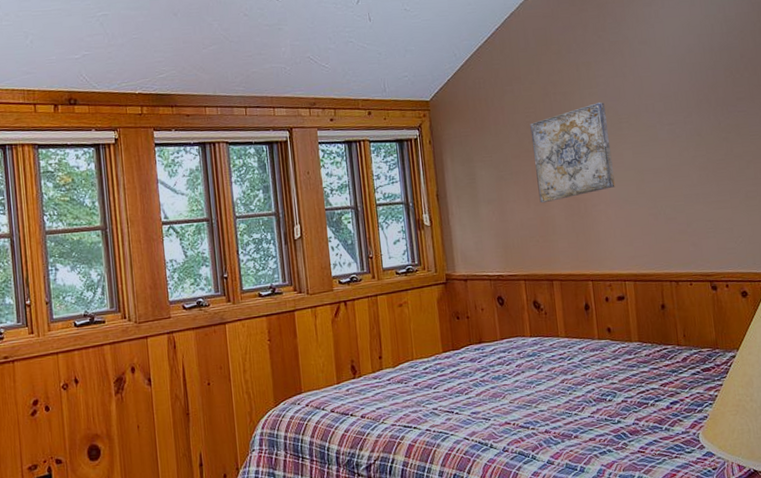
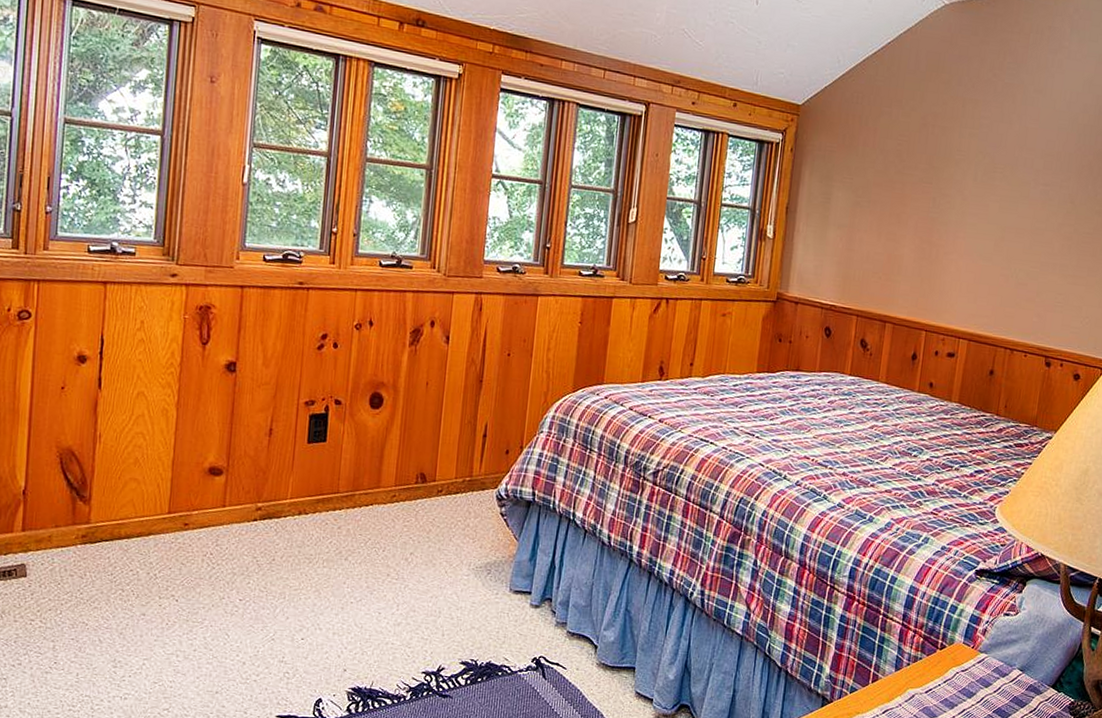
wall art: present [530,102,615,203] -> none [891,145,983,240]

